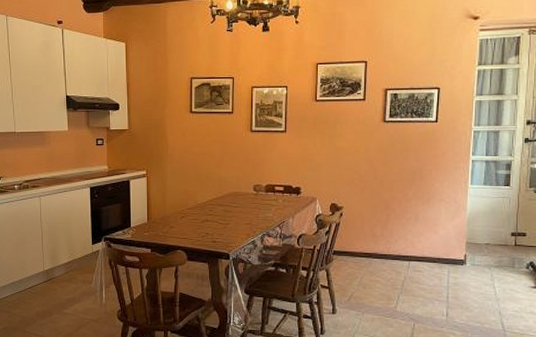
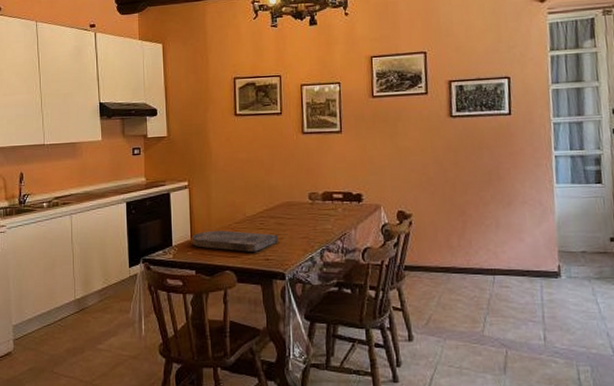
cutting board: none [148,215,225,236] -> present [192,230,278,253]

